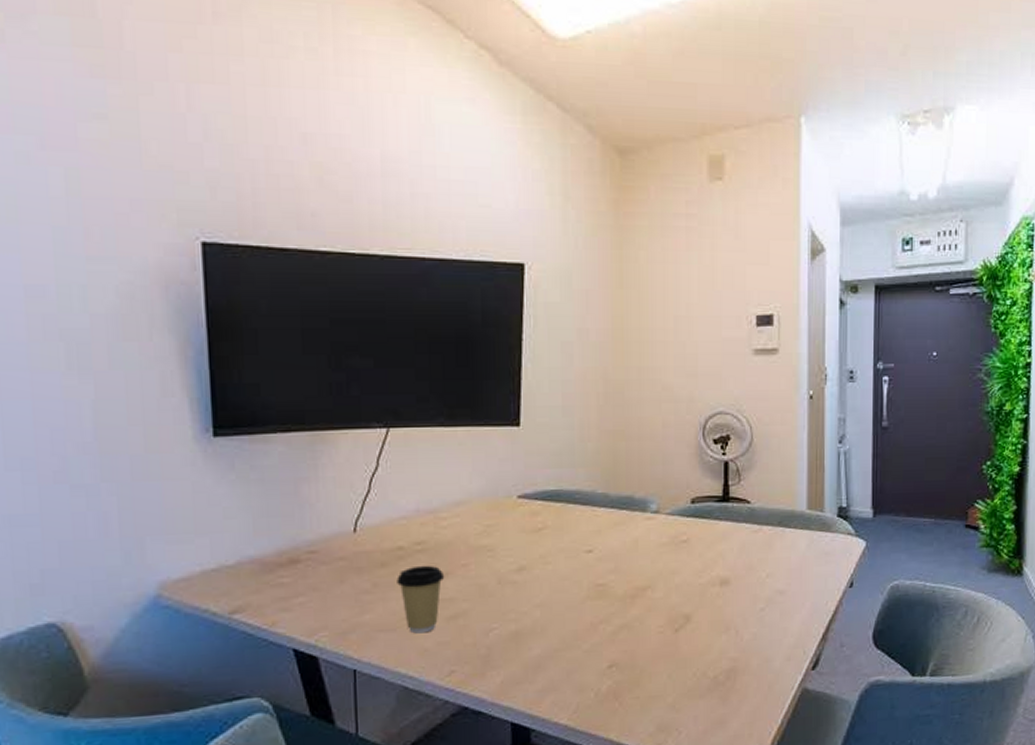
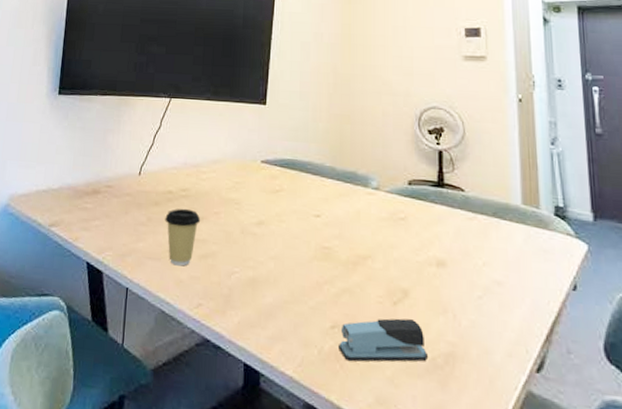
stapler: none [617,643,711,698] -> present [339,318,429,362]

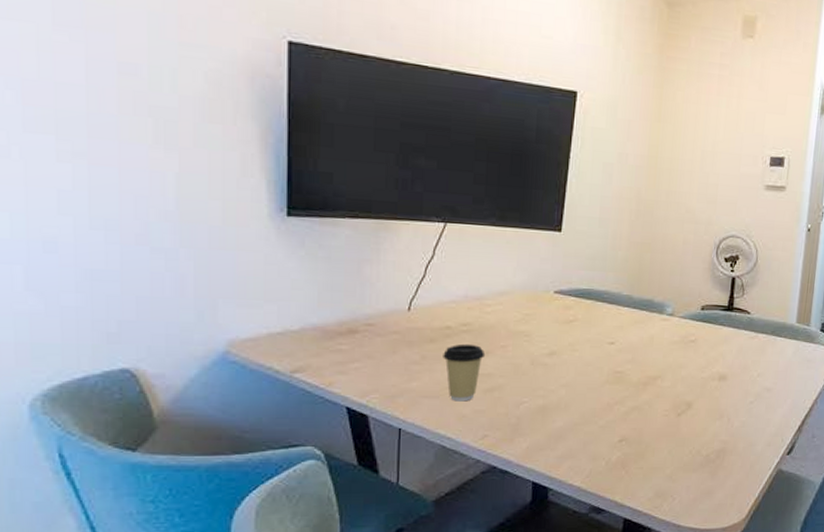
stapler: present [339,318,429,362] -> none [625,427,704,467]

